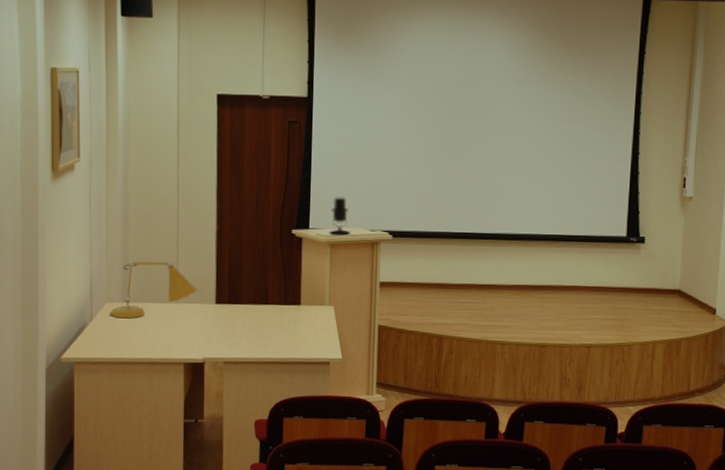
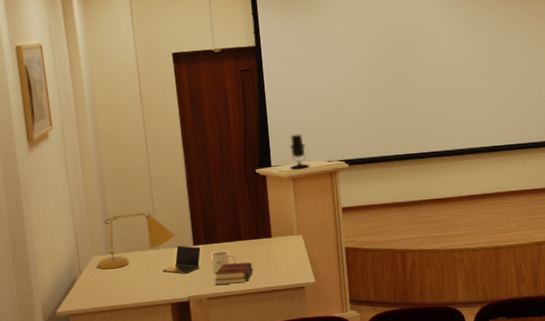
laptop computer: none [180,301,223,334] -> present [163,245,201,275]
mug: none [233,313,260,336] -> present [211,251,236,273]
books: none [234,326,277,352] -> present [215,262,254,285]

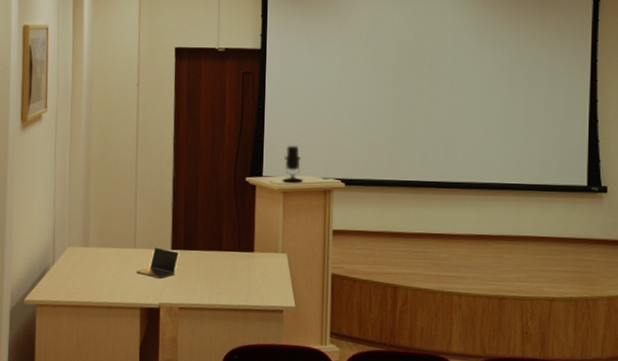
table lamp: present [96,210,175,270] -> none [70,206,154,263]
mug: present [211,251,236,273] -> none [188,259,214,282]
books: present [215,262,254,285] -> none [189,273,231,298]

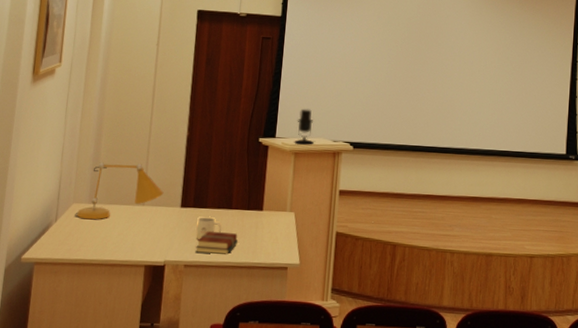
table lamp: none [70,206,154,263] -> present [75,162,164,220]
laptop computer: present [137,247,178,280] -> none [143,205,188,237]
mug: none [188,259,214,282] -> present [196,217,222,239]
books: none [189,273,231,298] -> present [195,230,239,256]

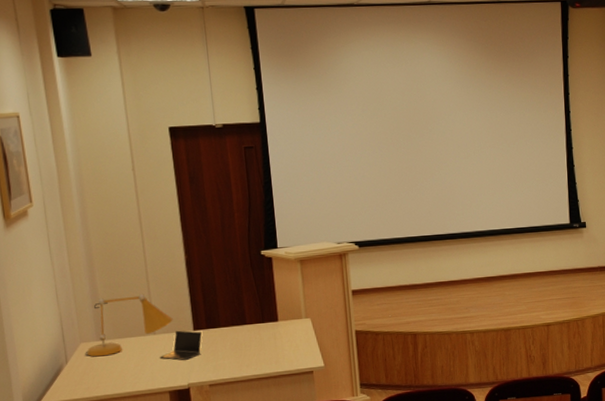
laptop computer: none [143,205,188,237] -> present [160,330,202,361]
books: present [195,230,239,256] -> none [217,347,259,371]
mug: present [196,217,222,239] -> none [213,335,241,358]
microphone: present [294,108,314,145] -> none [296,214,318,253]

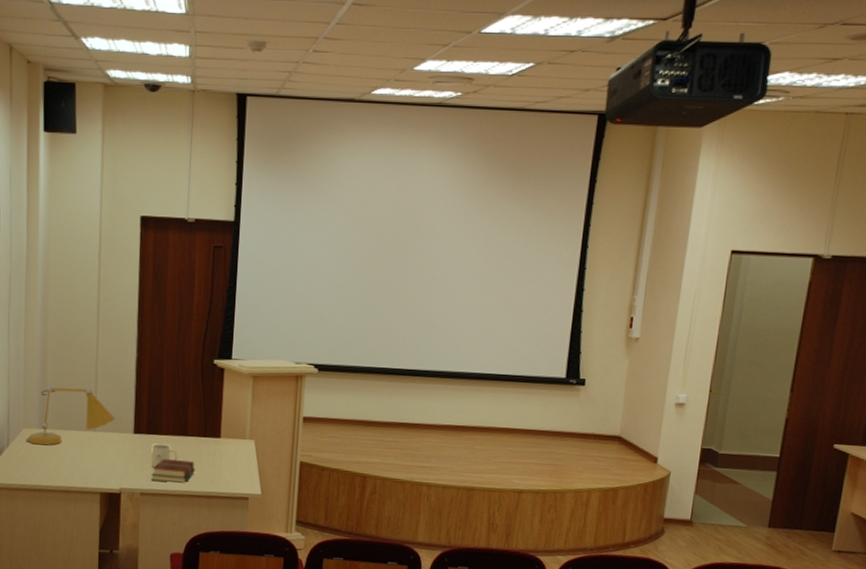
laptop computer: present [160,330,202,361] -> none [97,430,141,464]
mug: none [213,335,241,358] -> present [151,444,178,467]
books: none [217,347,259,371] -> present [151,458,196,484]

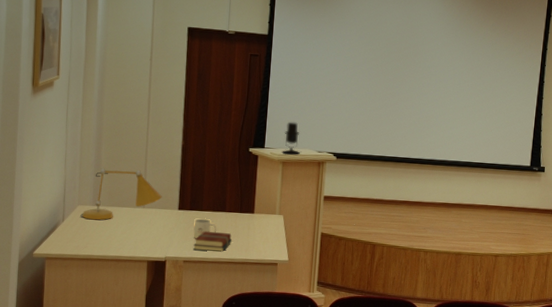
microphone: none [252,327,274,368] -> present [282,122,300,155]

